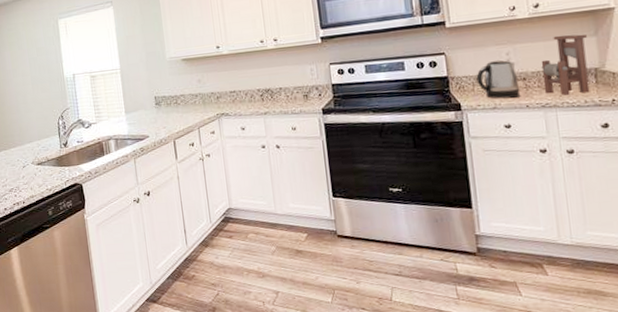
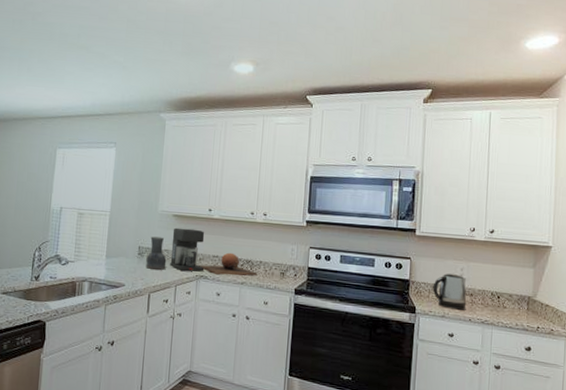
vase: none [164,83,186,117] -> present [146,236,167,270]
coffee maker: none [184,69,224,113] -> present [170,227,205,272]
chopping board: none [218,85,279,110] -> present [199,252,257,276]
paper towel holder: present [541,34,590,95] -> none [485,261,527,317]

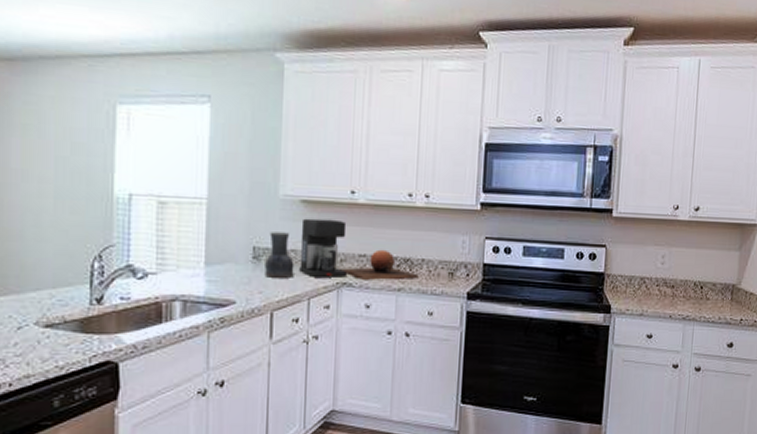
kettle: present [432,273,467,310] -> none [630,263,668,306]

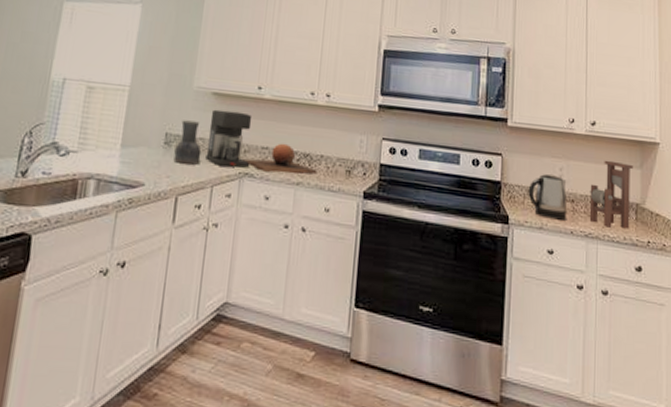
kettle: none [630,263,668,306] -> present [528,174,568,220]
paper towel holder: none [687,244,732,309] -> present [589,160,633,229]

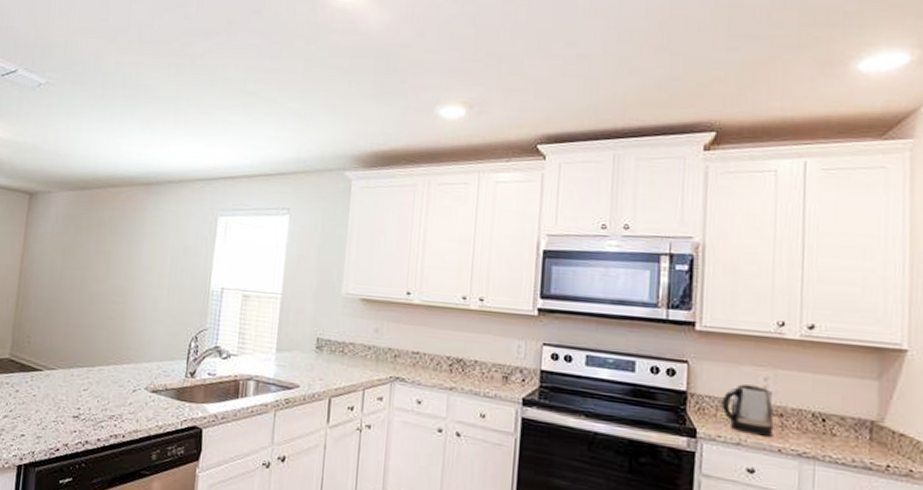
vase: present [173,120,202,165] -> none [325,325,352,369]
coffee maker: present [205,109,253,168] -> none [356,315,402,373]
chopping board: present [243,143,317,175] -> none [394,348,471,380]
paper towel holder: present [589,160,633,229] -> none [803,369,867,450]

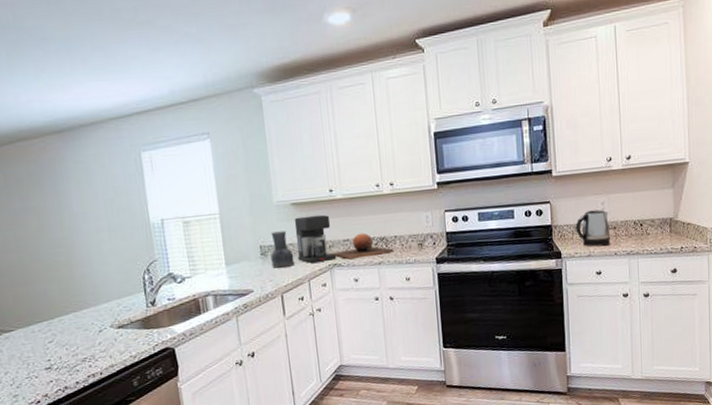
vase: none [325,325,352,369] -> present [270,231,295,268]
coffee maker: none [356,315,402,373] -> present [294,214,337,264]
chopping board: none [394,348,471,380] -> present [330,233,394,260]

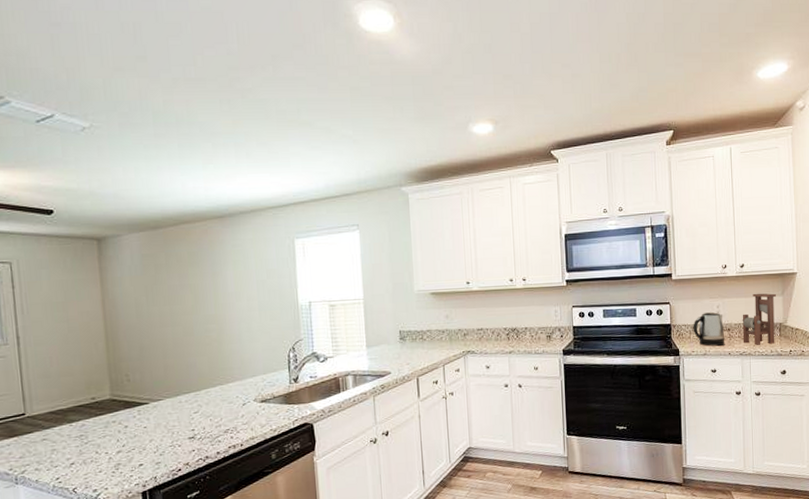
vase: present [270,231,295,268] -> none [409,318,431,352]
coffee maker: present [294,214,337,264] -> none [432,304,471,350]
chopping board: present [330,233,394,260] -> none [464,323,524,348]
paper towel holder: none [629,186,666,243] -> present [742,293,776,345]

